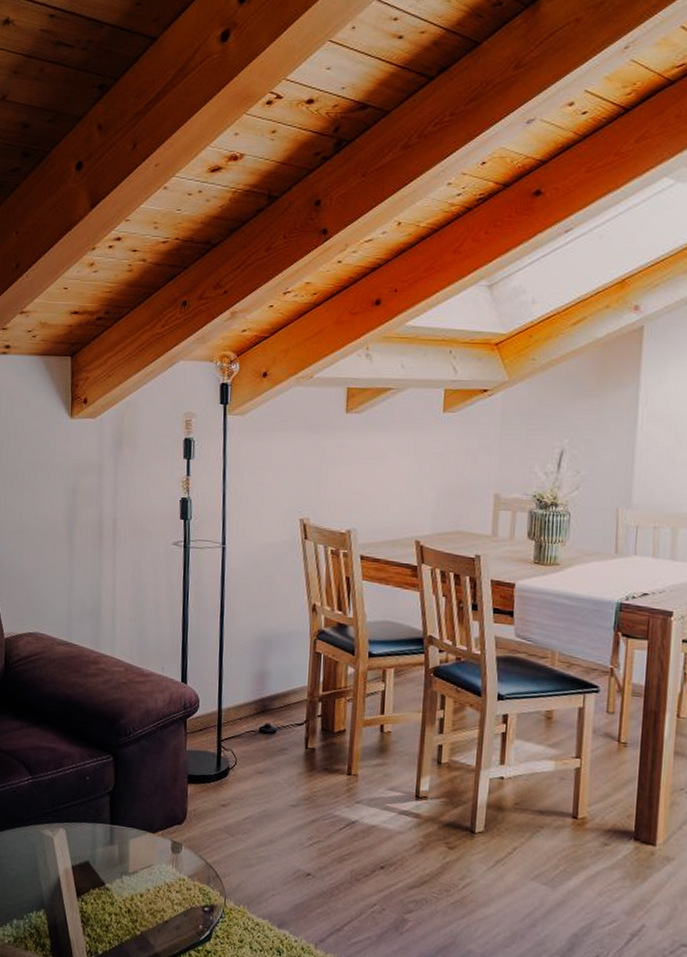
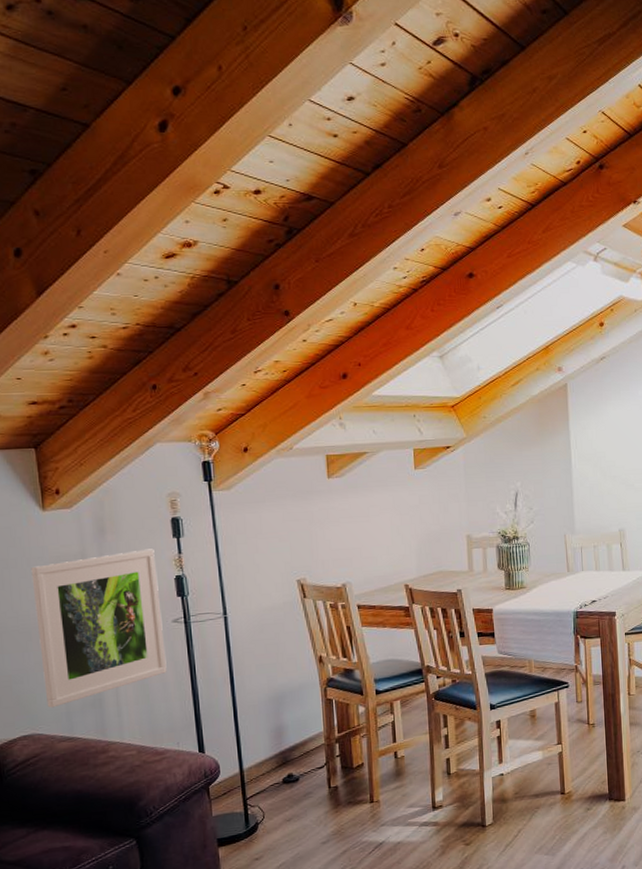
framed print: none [52,467,165,611] -> present [31,549,167,708]

